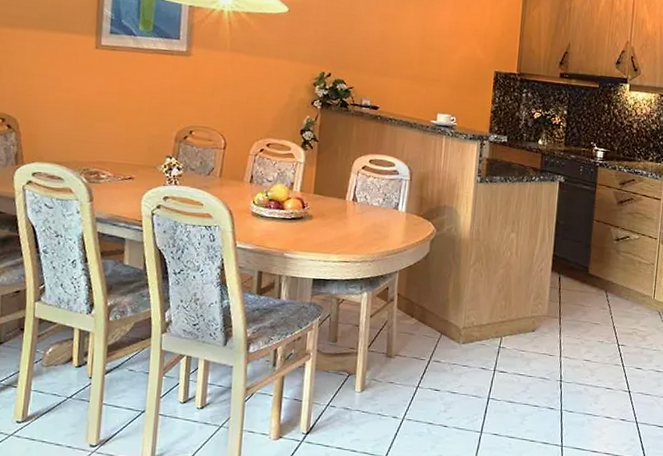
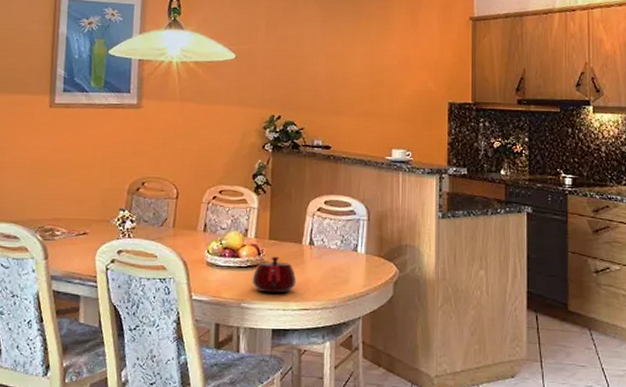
teapot: none [295,210,339,246] -> present [252,256,297,294]

